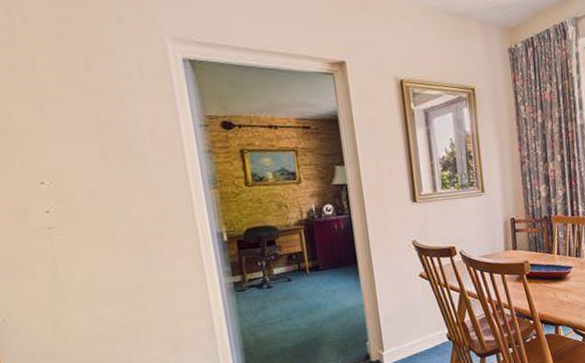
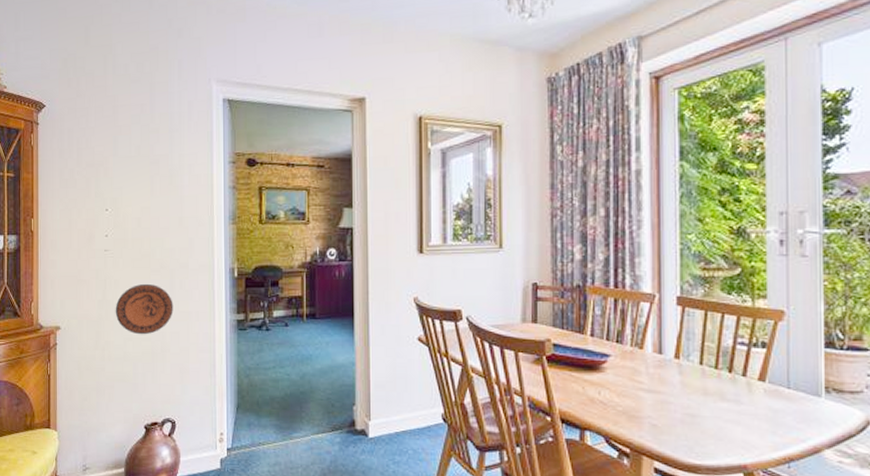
decorative plate: none [74,258,154,313] -> present [115,283,173,335]

